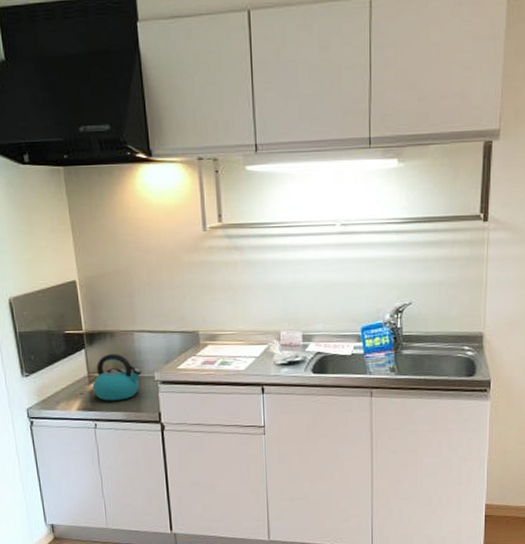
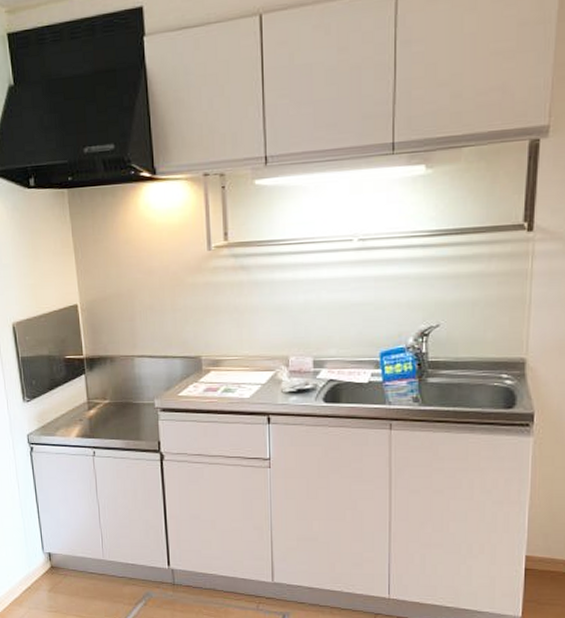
kettle: present [92,354,142,401] -> none [91,380,142,428]

